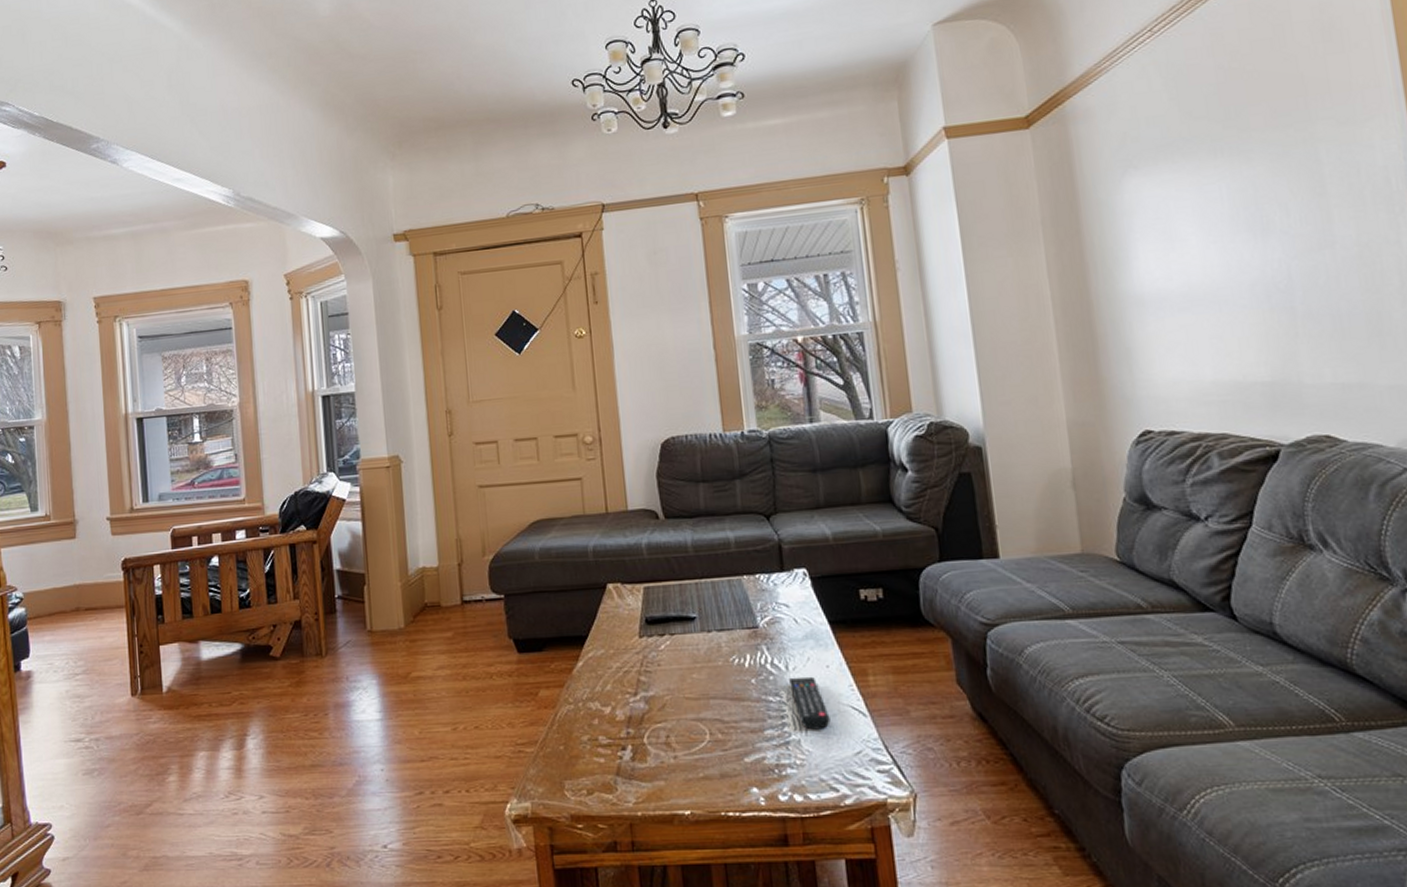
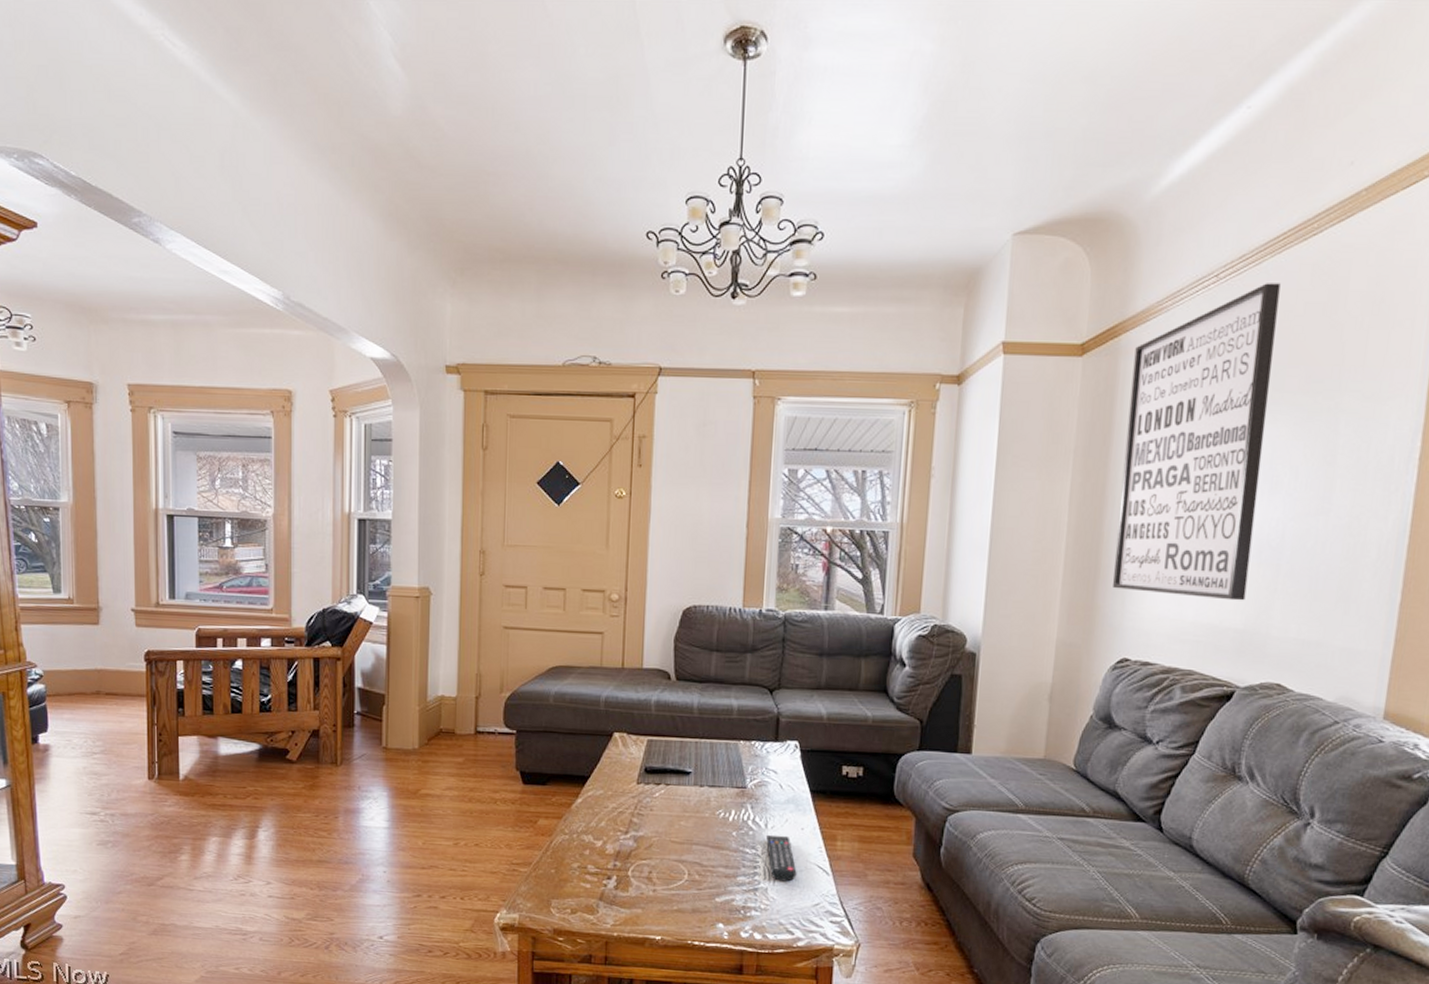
wall art: none [1082,27,1265,358] -> present [1113,283,1281,601]

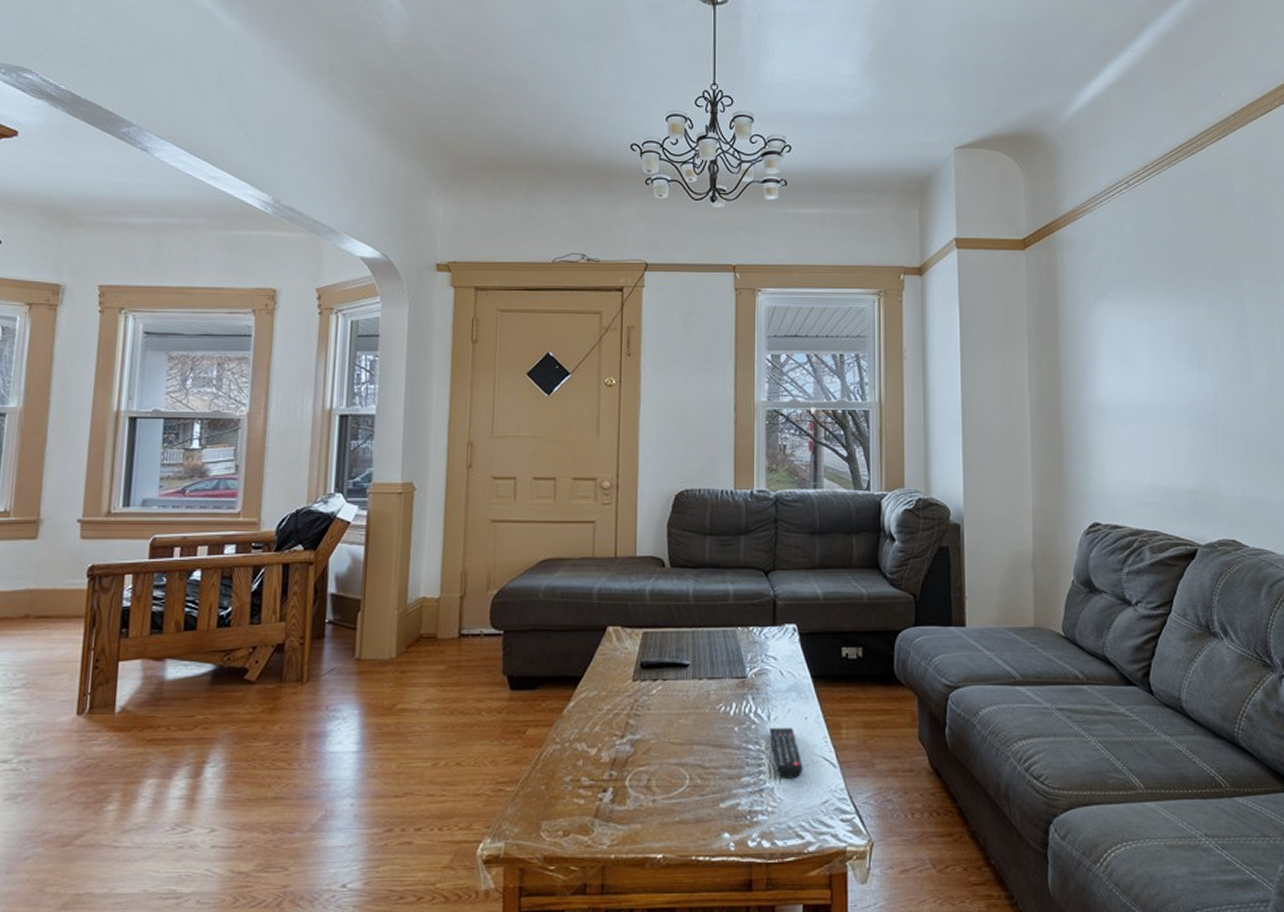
wall art: present [1113,283,1281,601] -> none [1068,188,1193,464]

